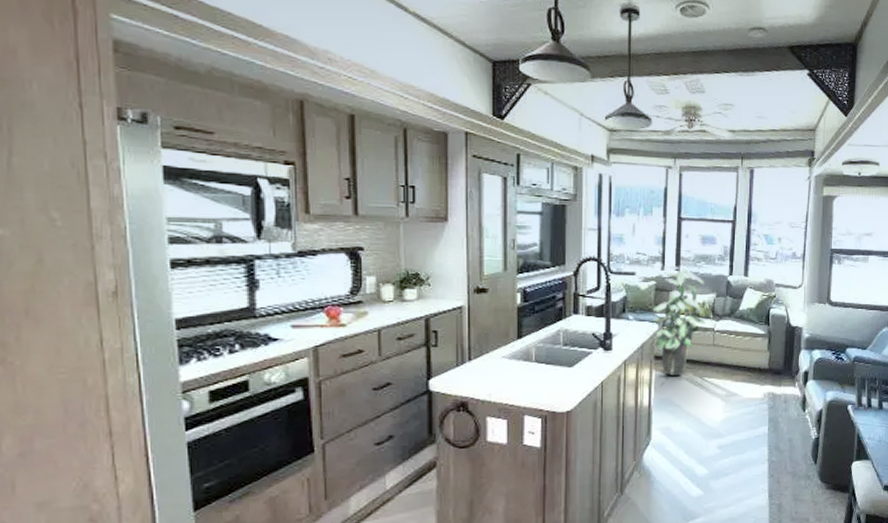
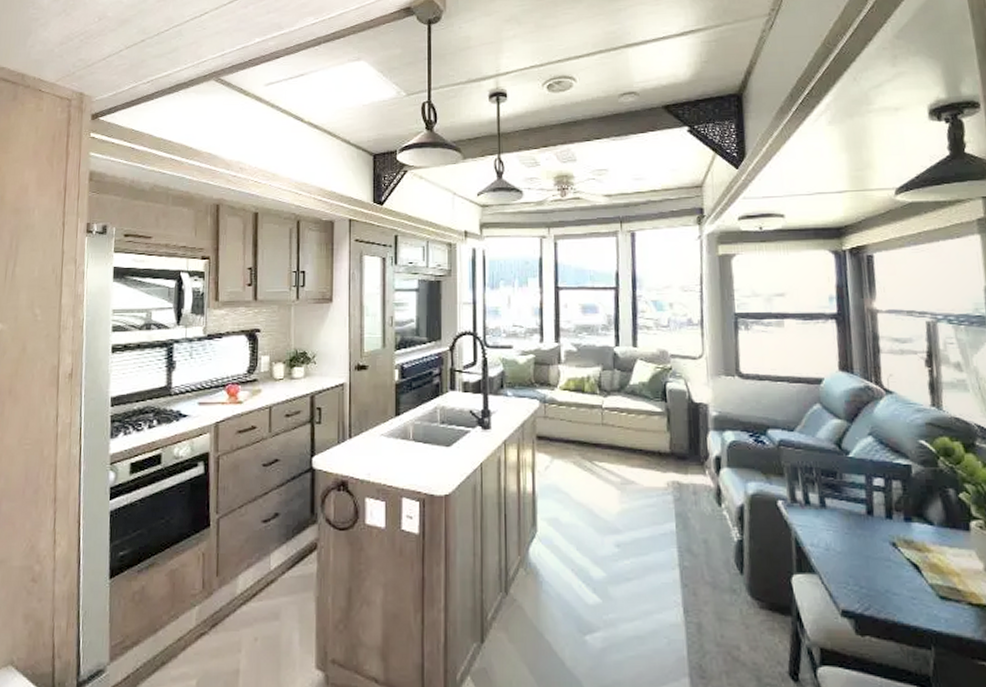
indoor plant: present [649,265,706,376] -> none [528,337,592,458]

